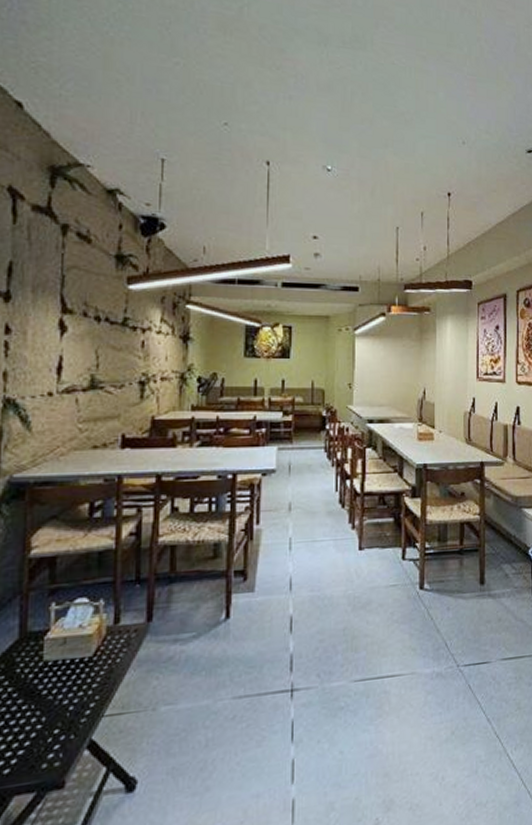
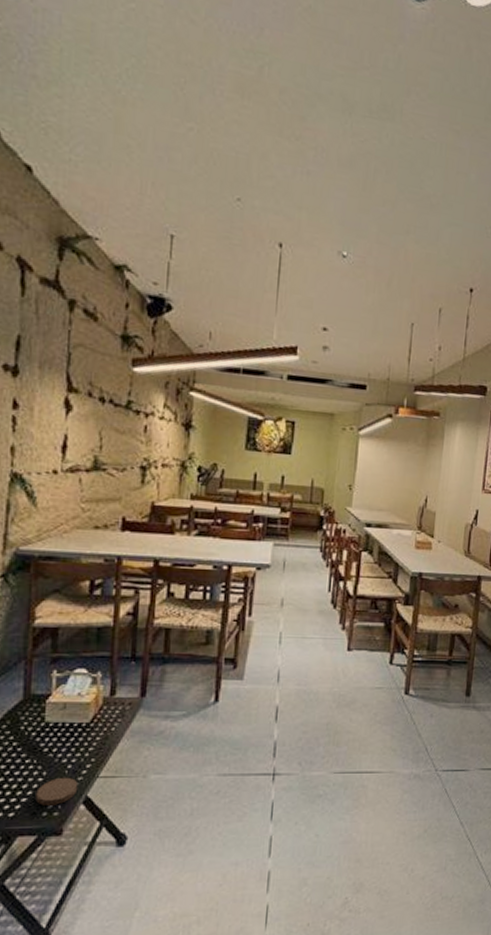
coaster: none [34,720,82,756] -> present [36,777,78,805]

